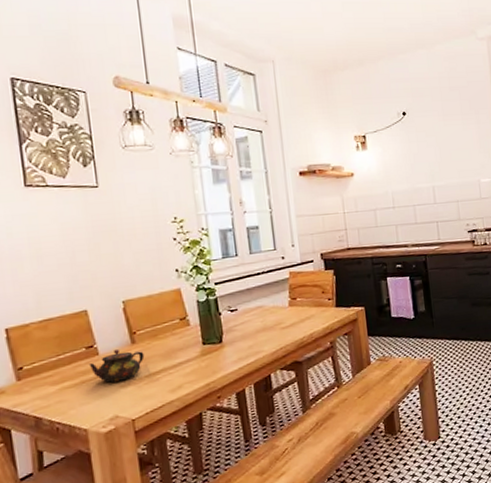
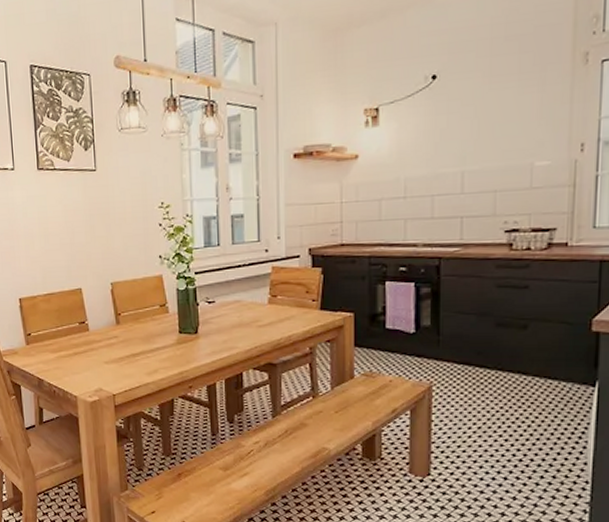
teapot: present [88,348,145,383] -> none [80,327,127,358]

